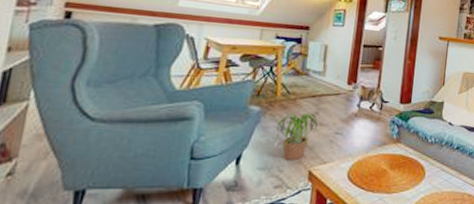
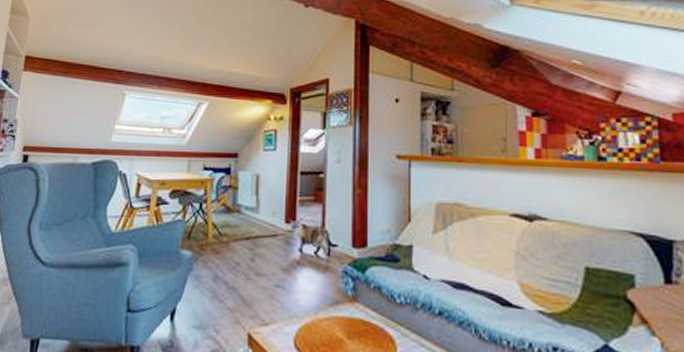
potted plant: present [273,113,318,161] -> none [207,259,254,320]

